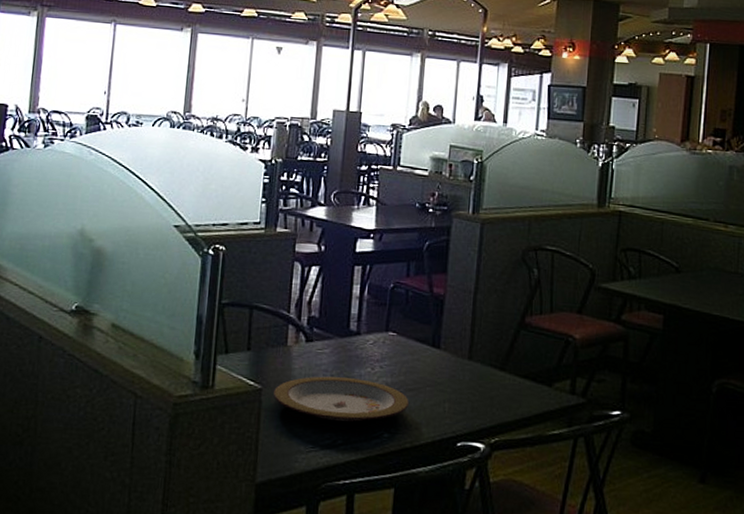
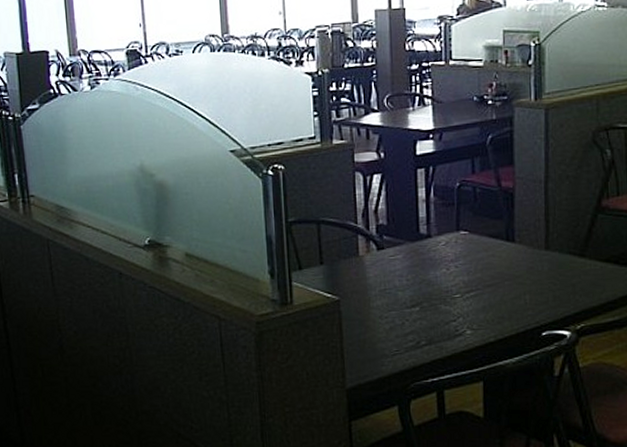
plate: present [274,376,409,423] -> none [352,280,488,324]

